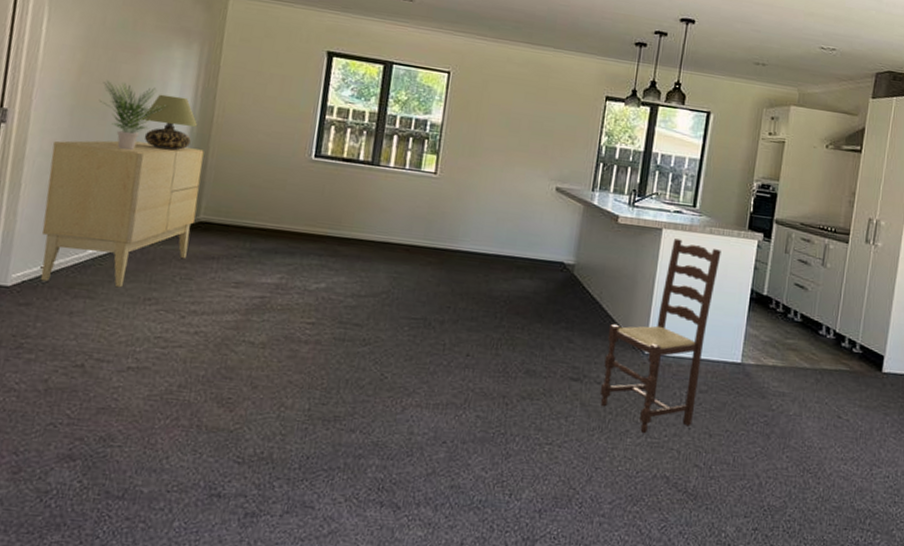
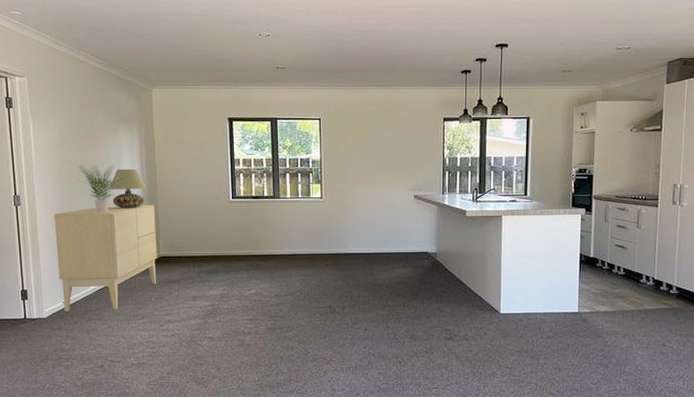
dining chair: present [599,238,721,434] -> none [469,222,552,374]

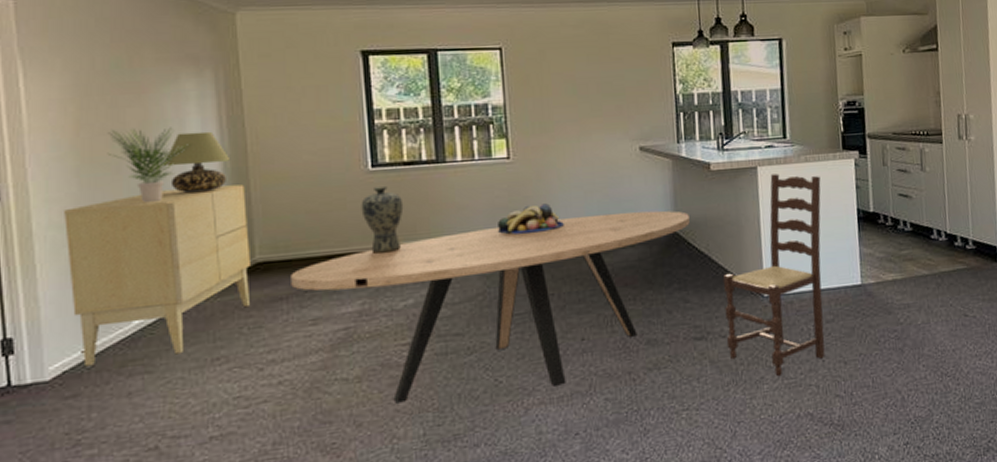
dining table: none [181,242,447,360] -> present [291,210,690,404]
vase: none [224,211,251,257] -> present [361,185,404,254]
fruit bowl: none [311,232,357,252] -> present [497,203,564,235]
dining chair: none [469,222,552,374] -> present [723,174,825,377]

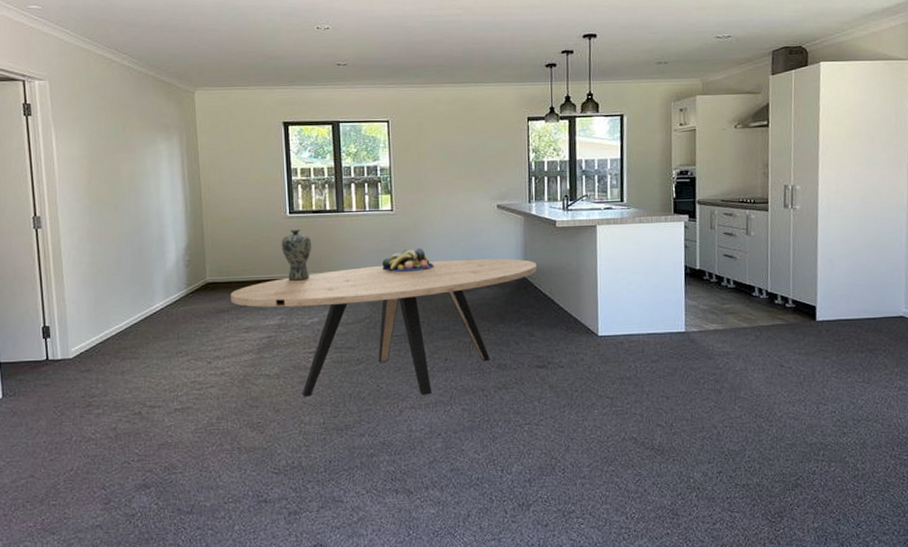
sideboard: present [64,185,250,367] -> none [81,223,203,350]
potted plant: present [107,127,192,204] -> none [108,178,164,235]
table lamp: present [164,131,231,194] -> none [146,182,191,228]
dining chair: present [723,174,825,377] -> none [563,232,653,404]

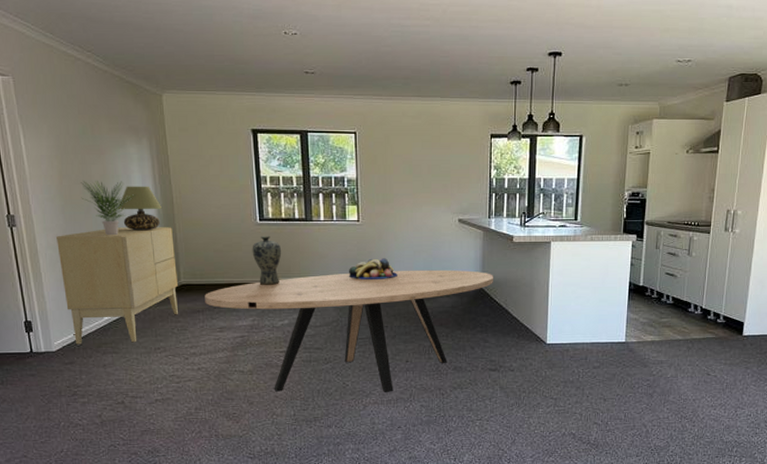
sideboard: none [81,223,203,350] -> present [56,227,178,345]
potted plant: none [108,178,164,235] -> present [80,181,136,236]
table lamp: none [146,182,191,228] -> present [118,186,163,231]

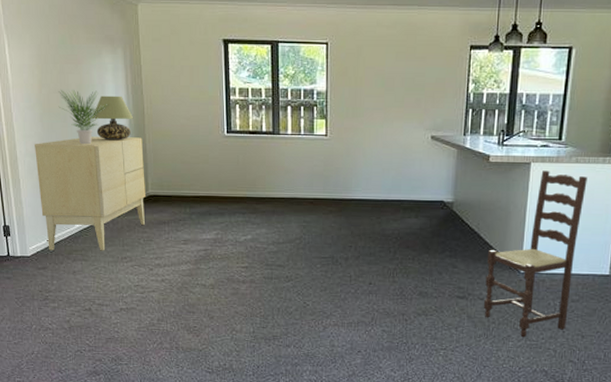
dining table: present [205,269,493,392] -> none [171,188,466,315]
vase: present [252,235,282,285] -> none [218,148,248,199]
fruit bowl: present [348,258,397,280] -> none [313,175,364,197]
dining chair: none [514,249,602,404] -> present [483,170,588,338]

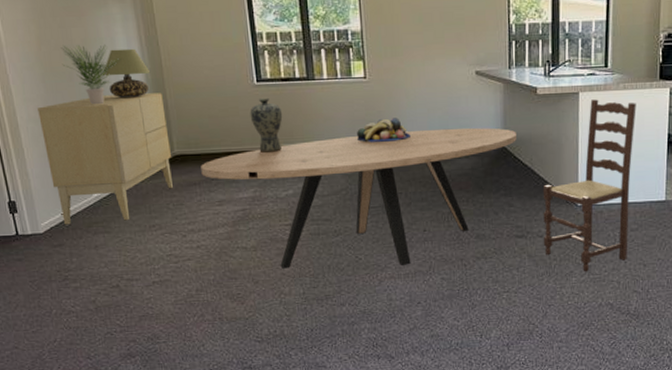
dining table: none [171,188,466,315] -> present [201,128,516,269]
vase: none [218,148,248,199] -> present [250,97,283,153]
fruit bowl: none [313,175,364,197] -> present [356,118,411,143]

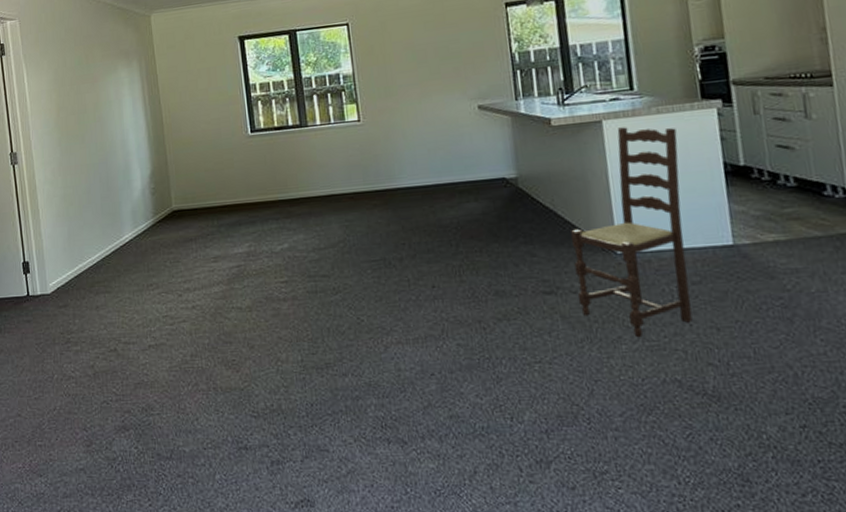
sideboard: present [38,93,173,225] -> none [53,149,170,285]
potted plant: present [60,44,122,105] -> none [75,106,127,165]
table lamp: present [103,48,151,98] -> none [111,108,153,157]
dining table: present [201,128,516,269] -> none [197,166,532,332]
vase: present [250,97,283,153] -> none [244,147,277,205]
fruit bowl: present [356,118,411,143] -> none [352,161,411,189]

